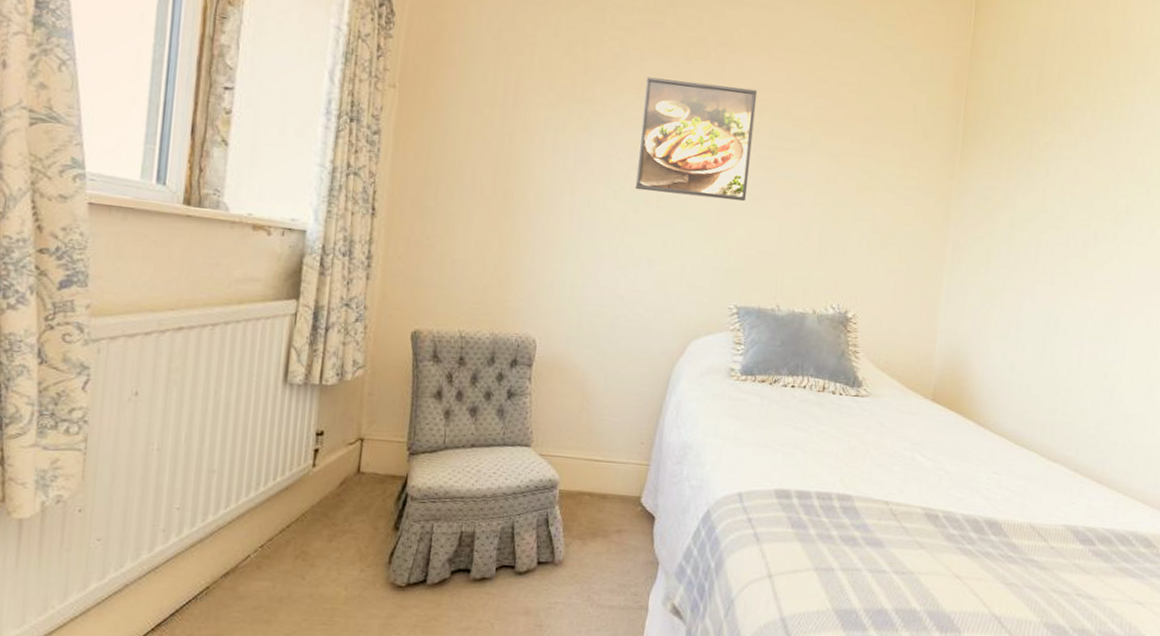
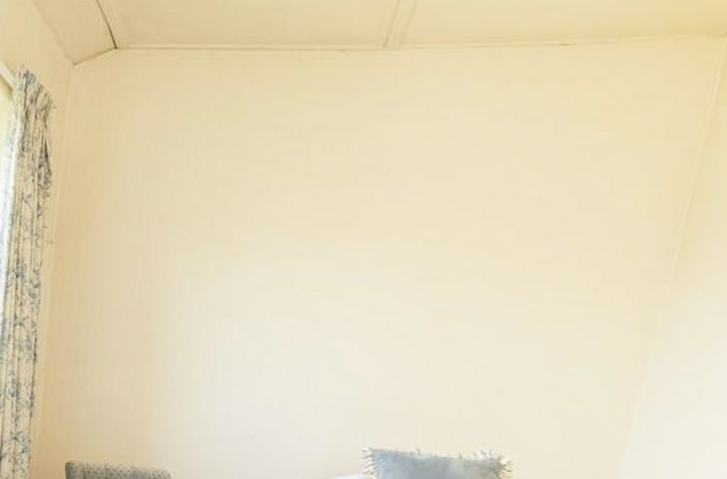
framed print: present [635,77,758,201] -> none [269,211,411,339]

